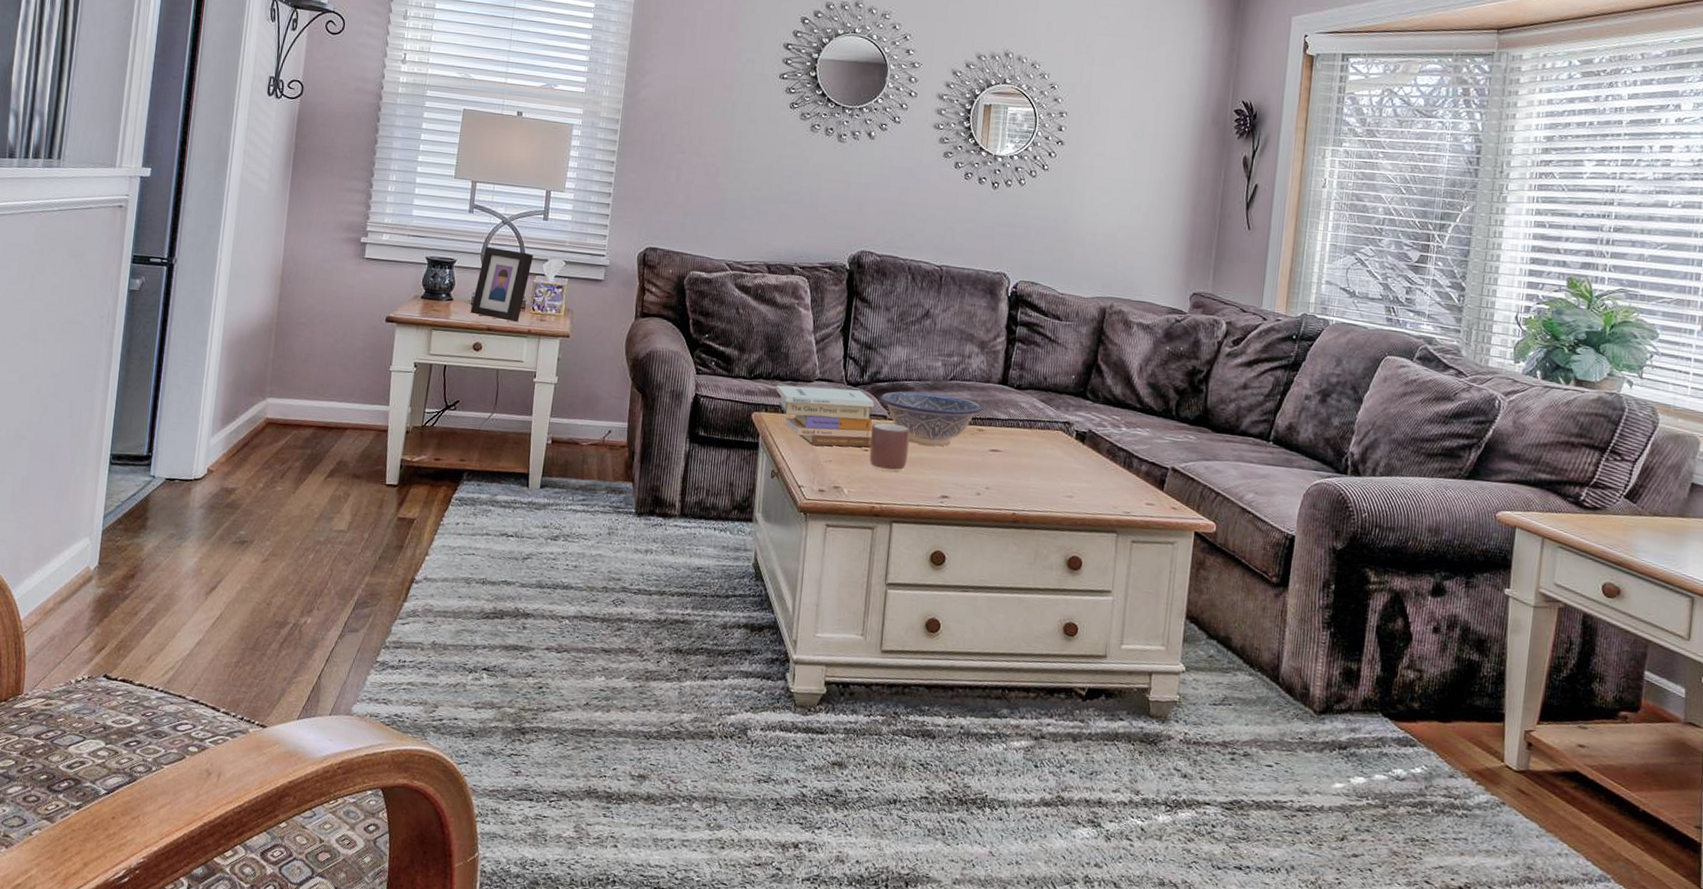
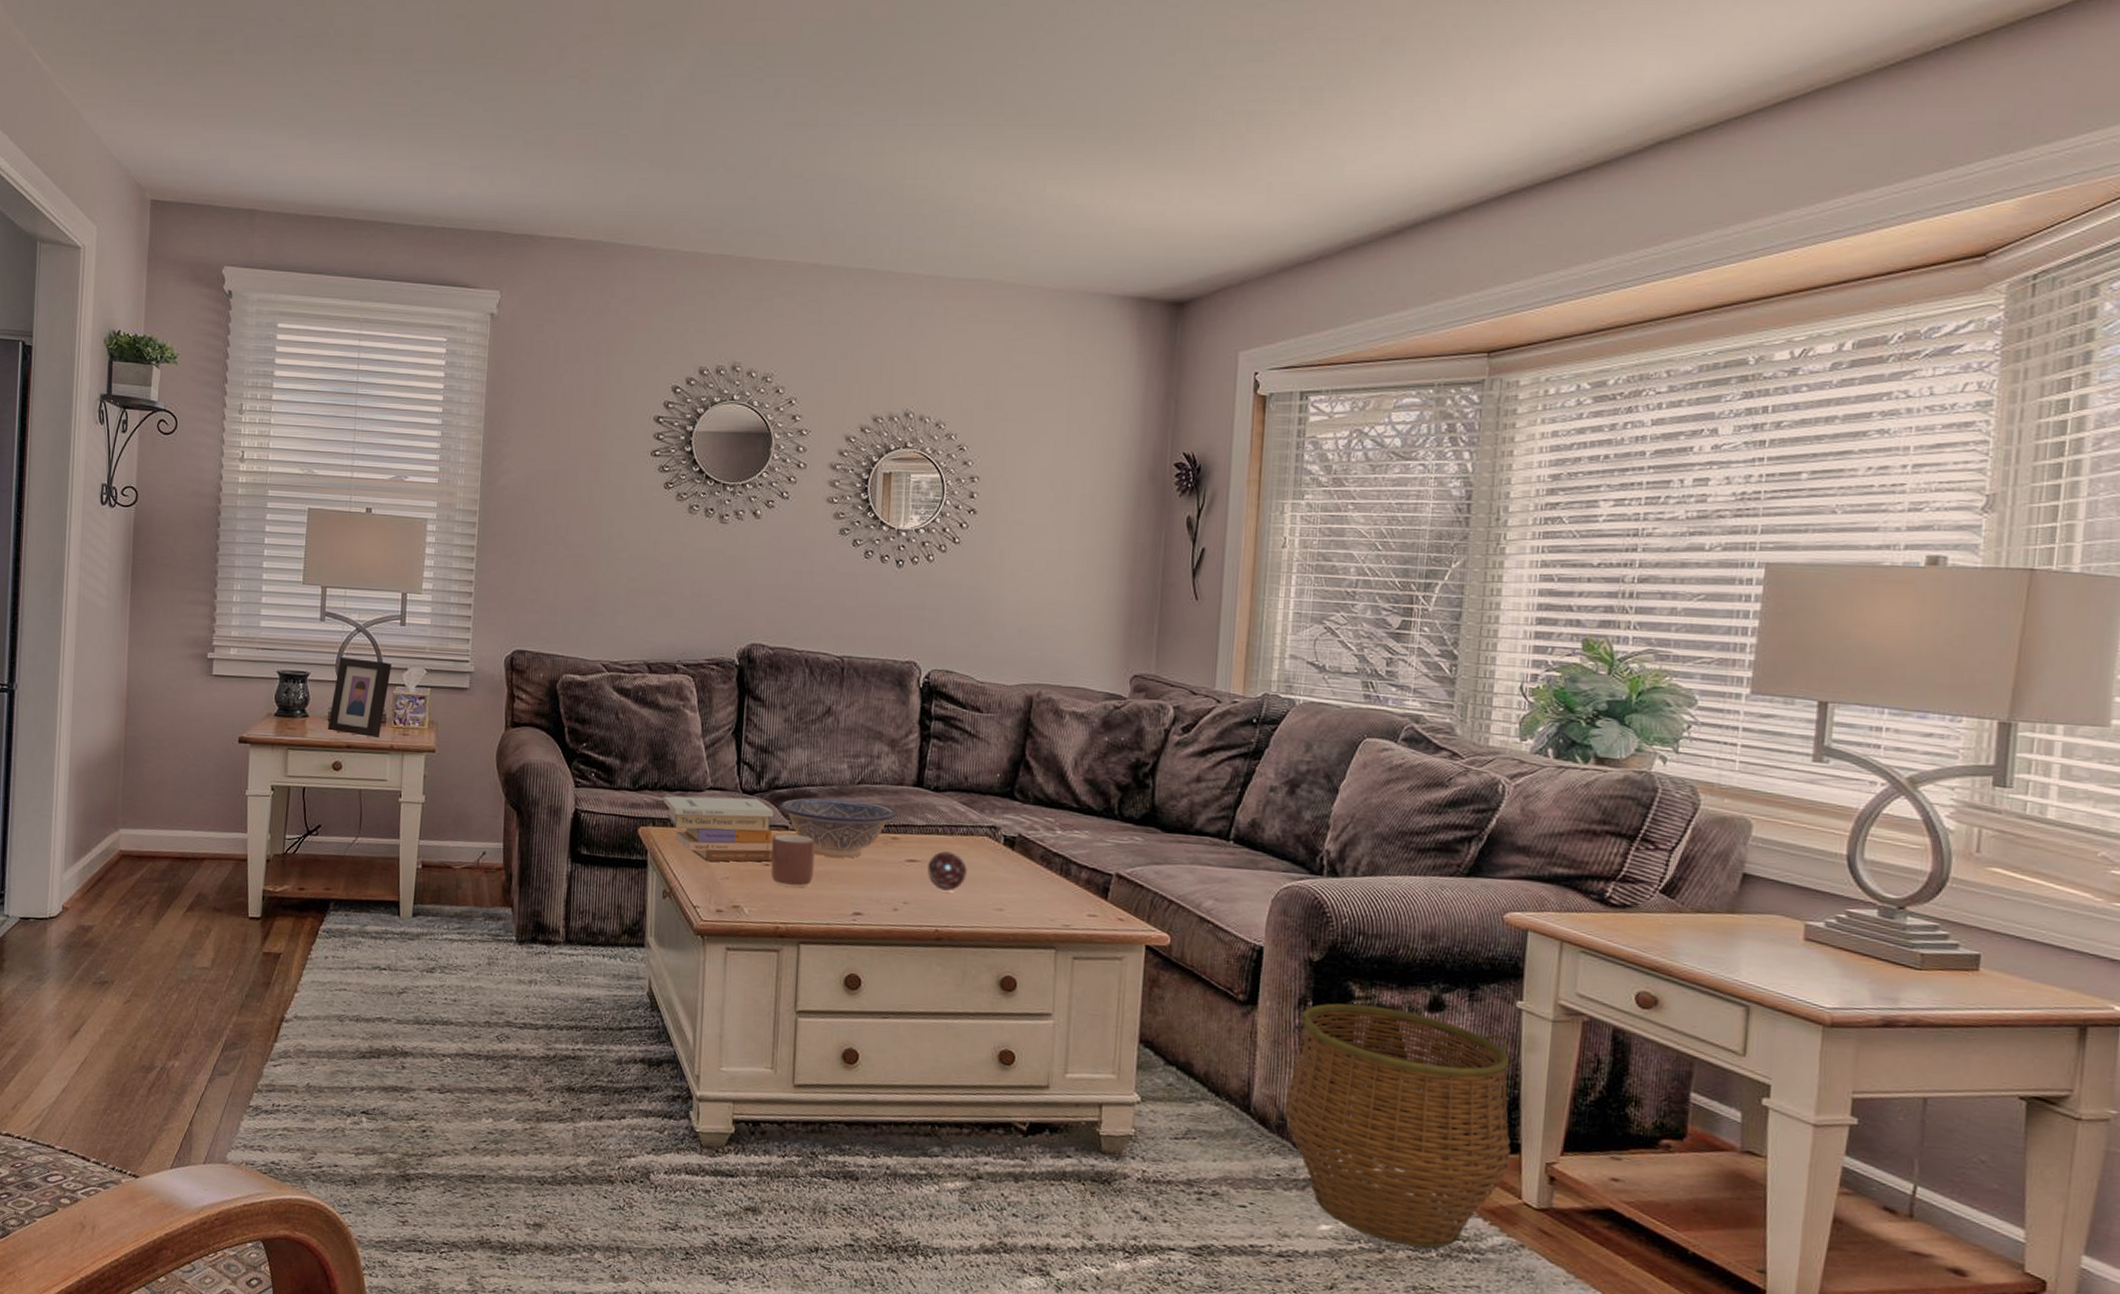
yo-yo: none [1008,442,1043,479] -> present [927,850,967,891]
basket: none [1307,587,1498,804] -> present [1284,1003,1511,1248]

